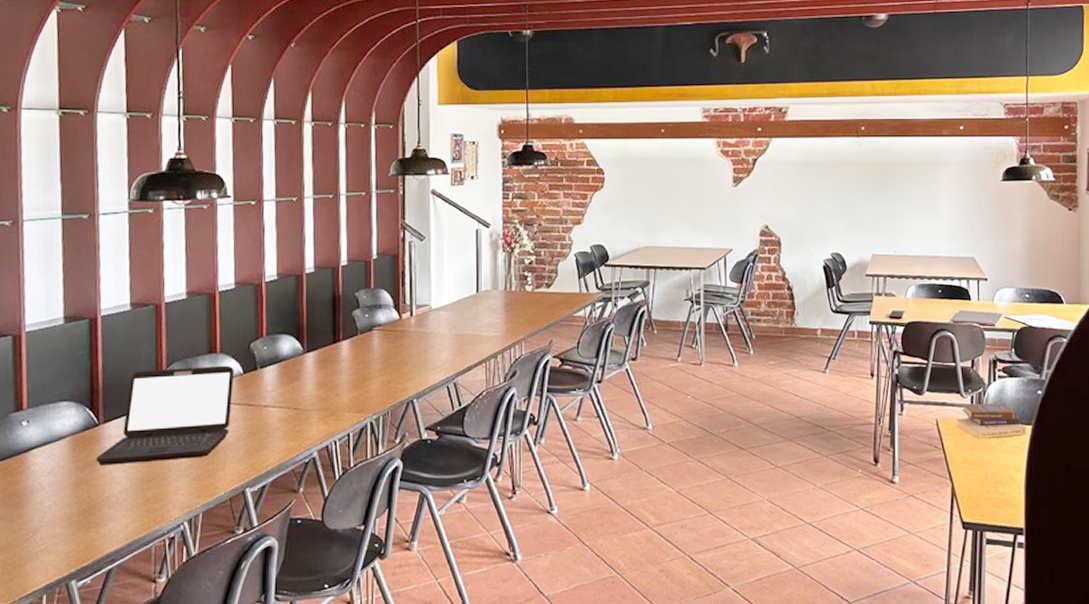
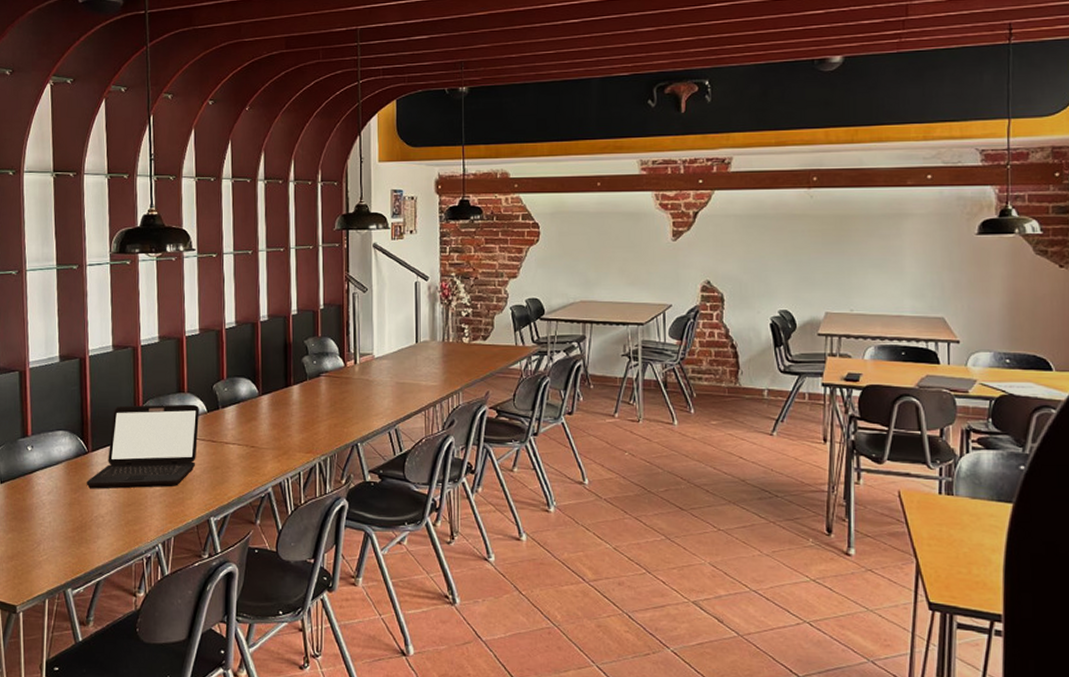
books: present [957,403,1027,440] -> none [922,475,1007,516]

